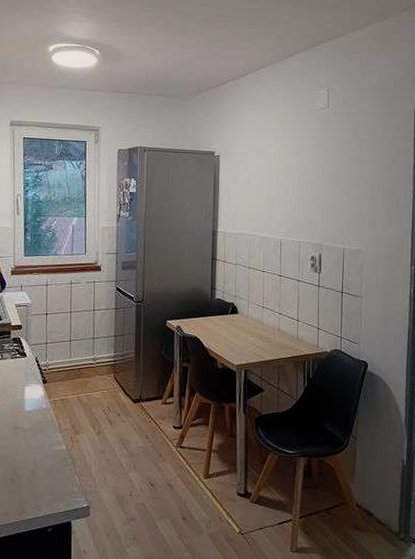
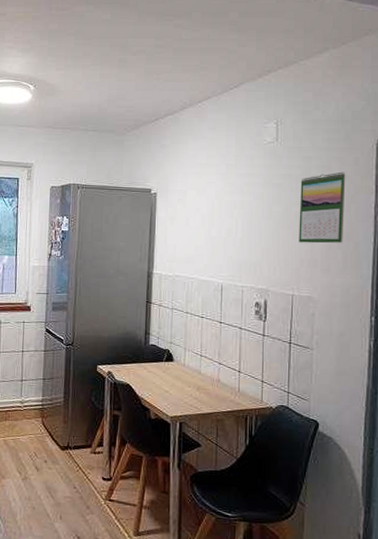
calendar: none [348,135,389,201] -> present [299,172,346,244]

